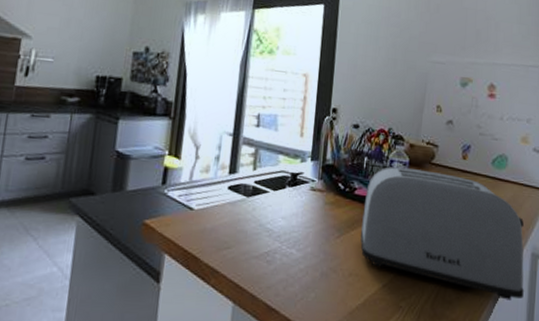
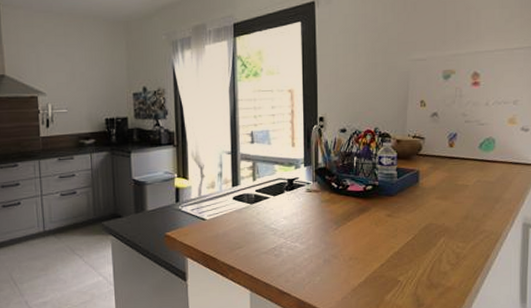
toaster: present [360,166,524,300] -> none [356,161,516,267]

